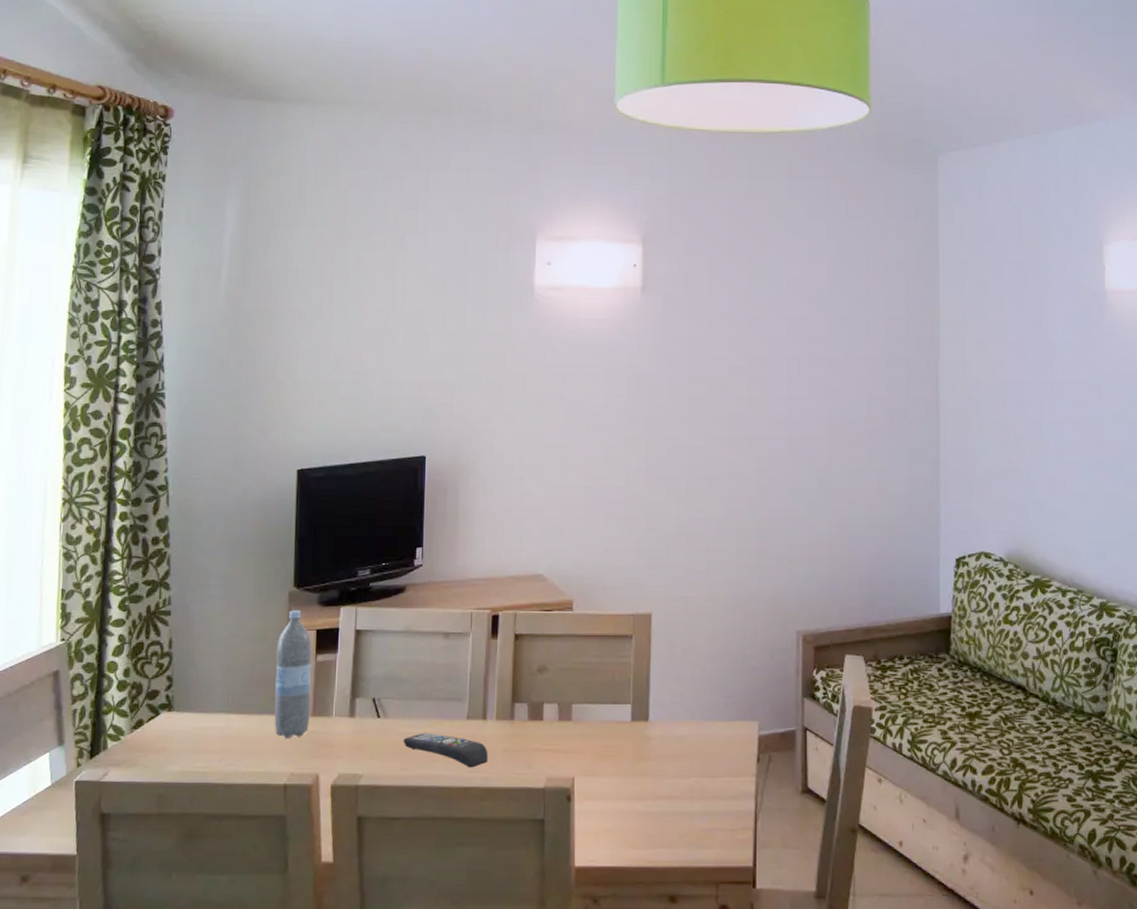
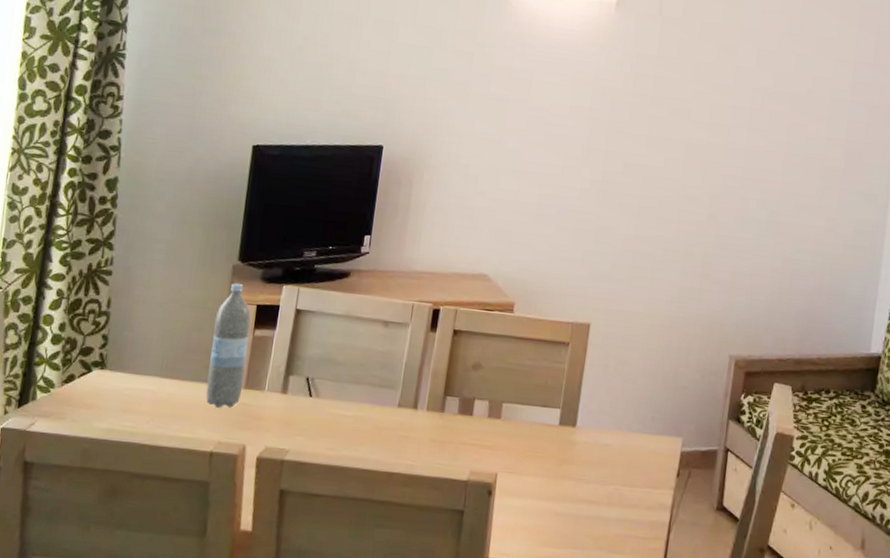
remote control: present [403,733,488,768] -> none [332,415,416,454]

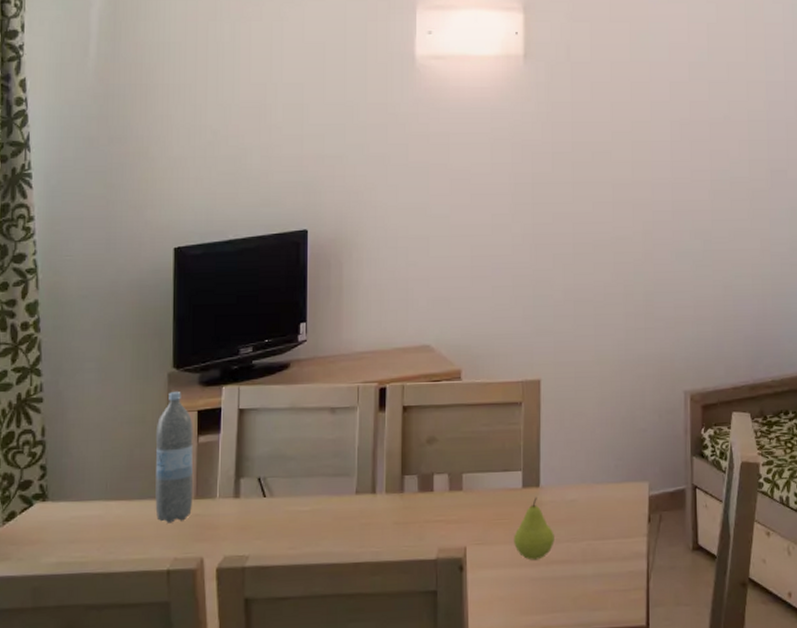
fruit: none [543,436,584,497] -> present [514,497,554,560]

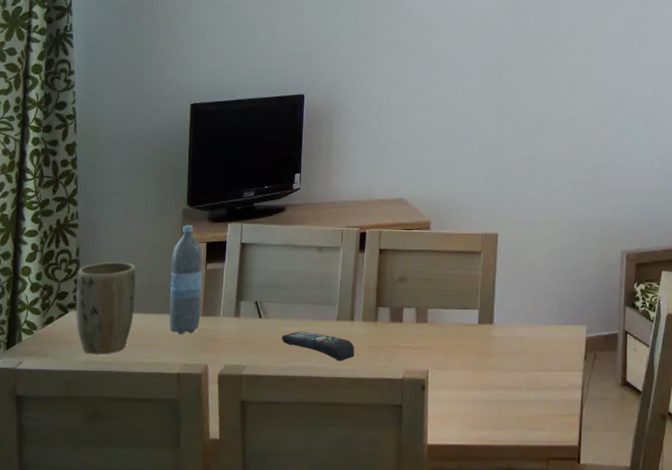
plant pot: none [41,440,115,554] -> present [75,262,136,355]
remote control: none [290,510,378,543] -> present [281,331,355,361]
fruit: present [514,497,554,560] -> none [469,332,504,385]

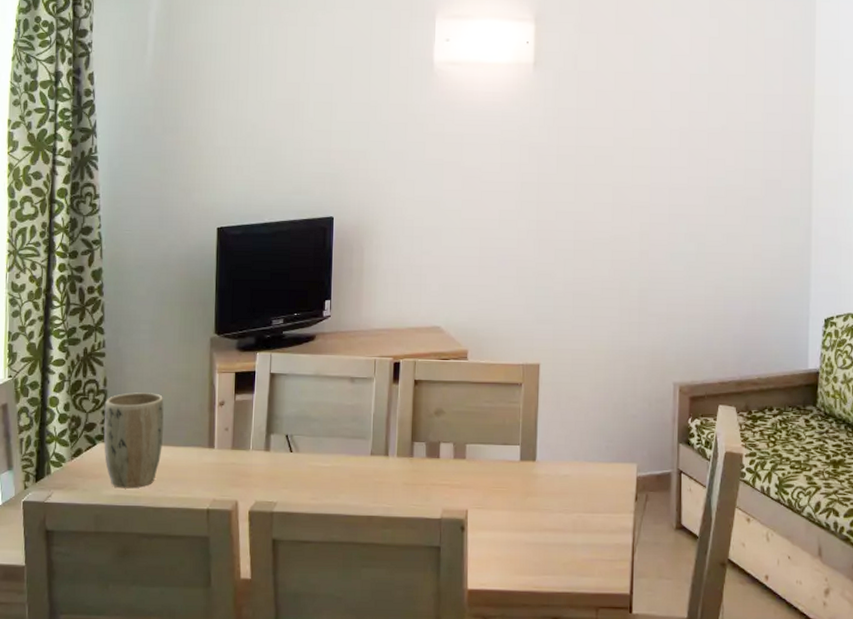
water bottle: present [169,224,203,335] -> none [198,354,231,469]
remote control: present [281,331,355,361] -> none [313,467,390,499]

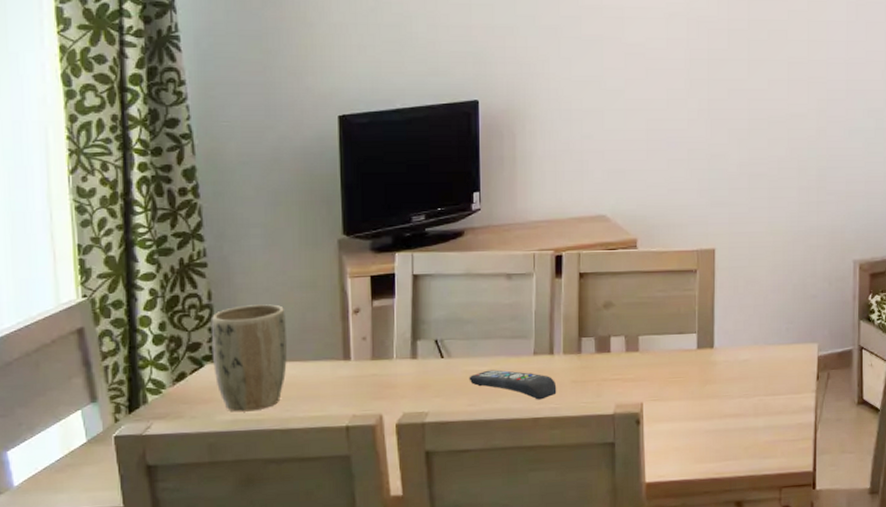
remote control: none [313,467,390,499] -> present [469,369,557,400]

